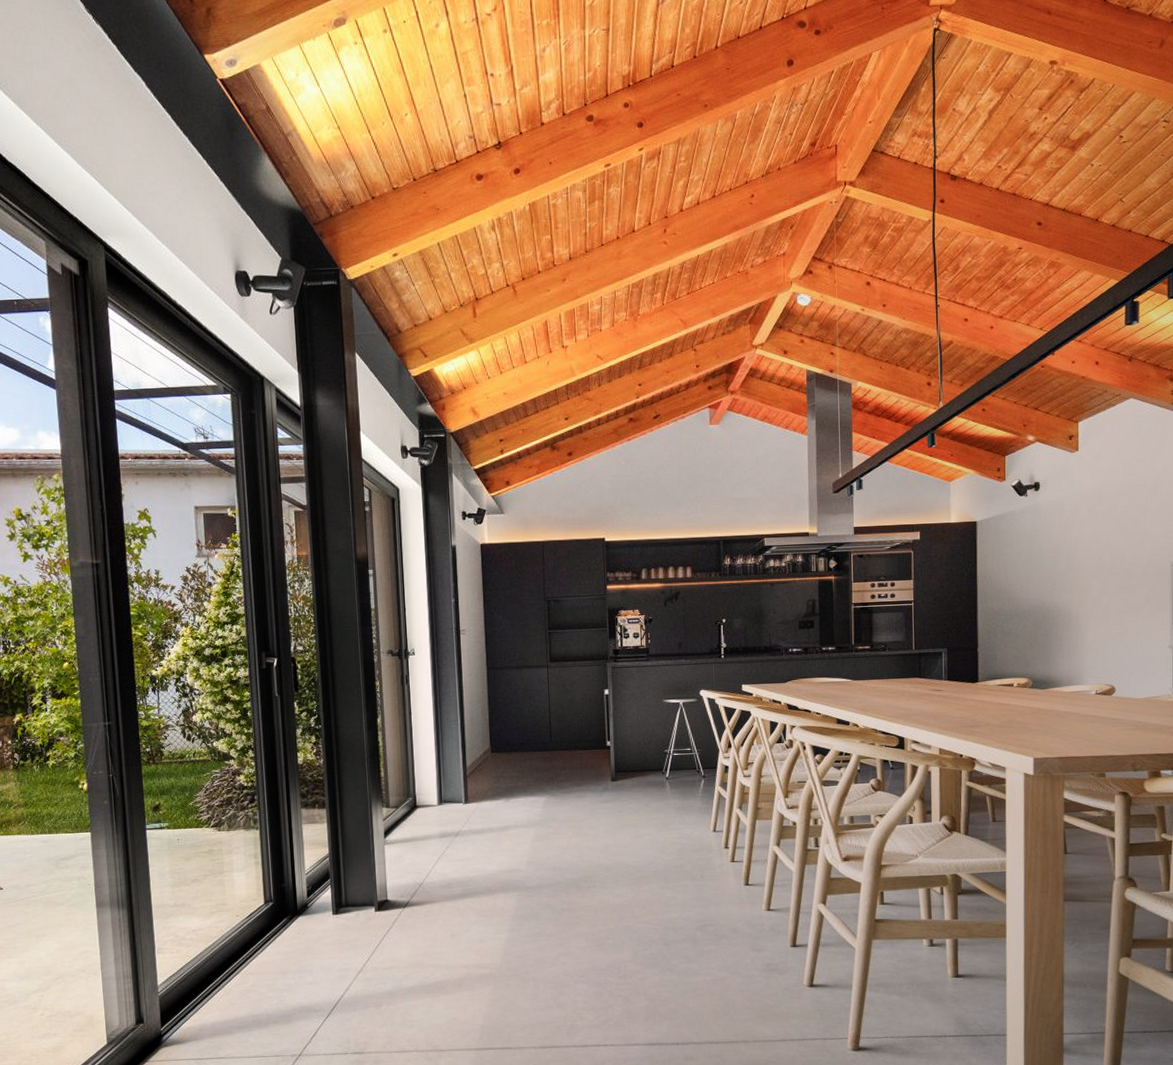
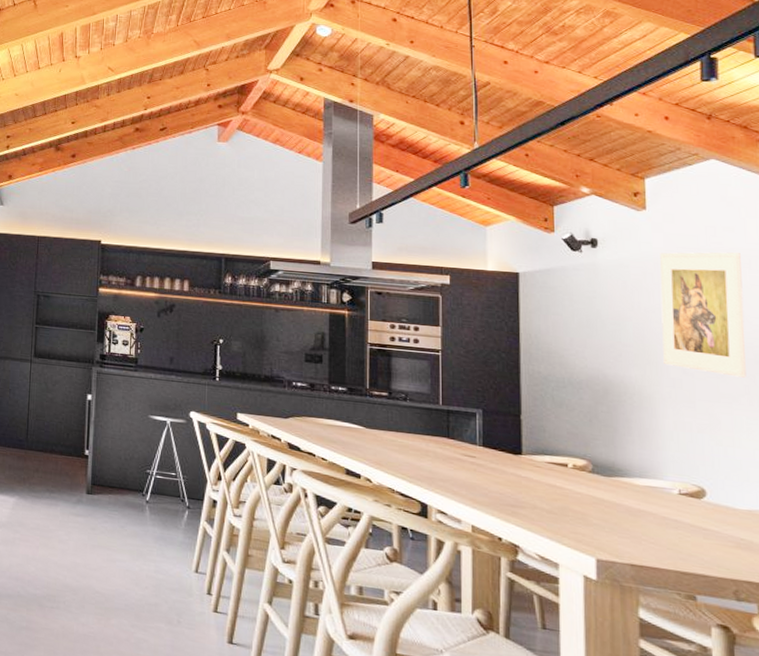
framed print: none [1087,480,1149,590] -> present [659,252,746,378]

